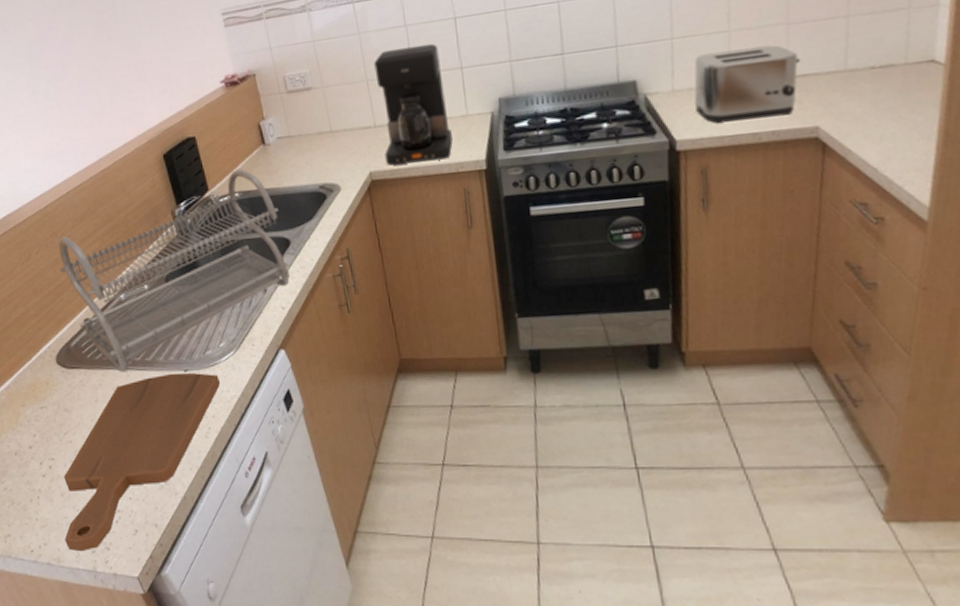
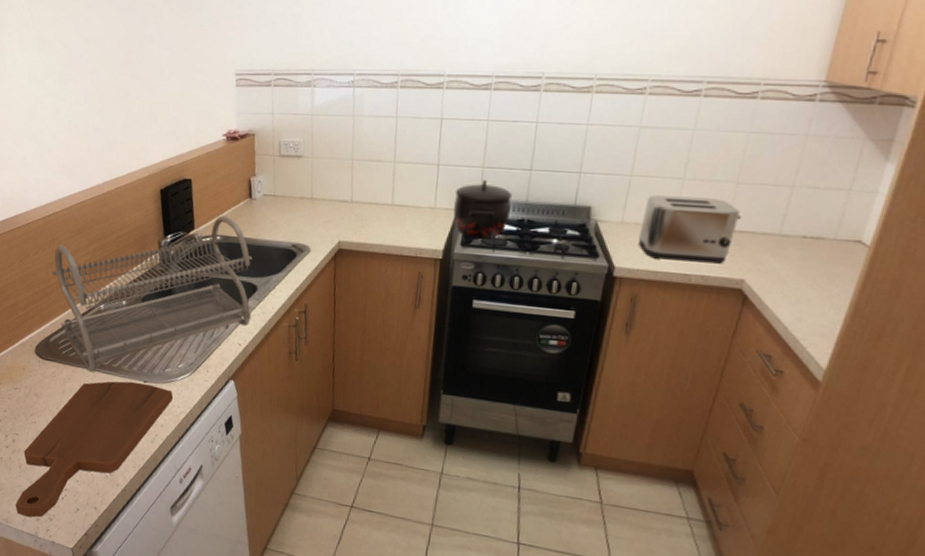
coffee maker: present [374,43,453,165] -> none [354,135,422,243]
cooking pot: none [485,74,550,140] -> present [453,180,513,239]

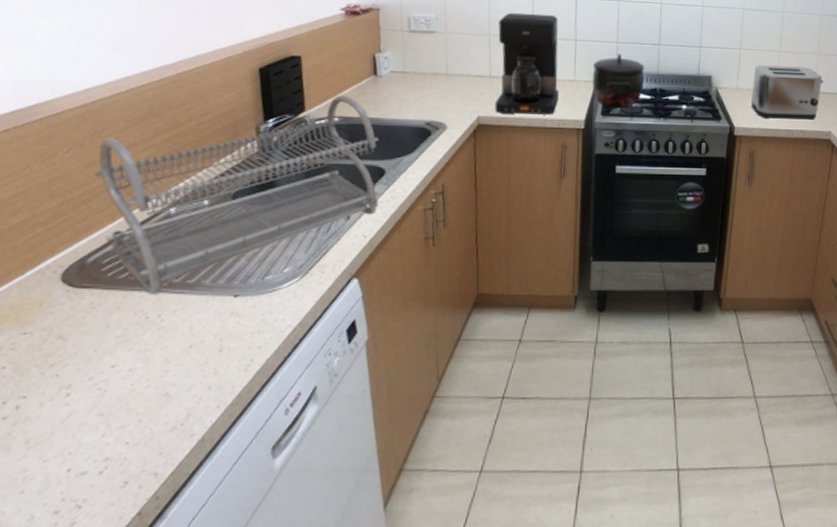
cutting board: present [15,381,174,518] -> none [15,298,277,514]
coffee maker: none [354,135,422,243] -> present [494,12,559,115]

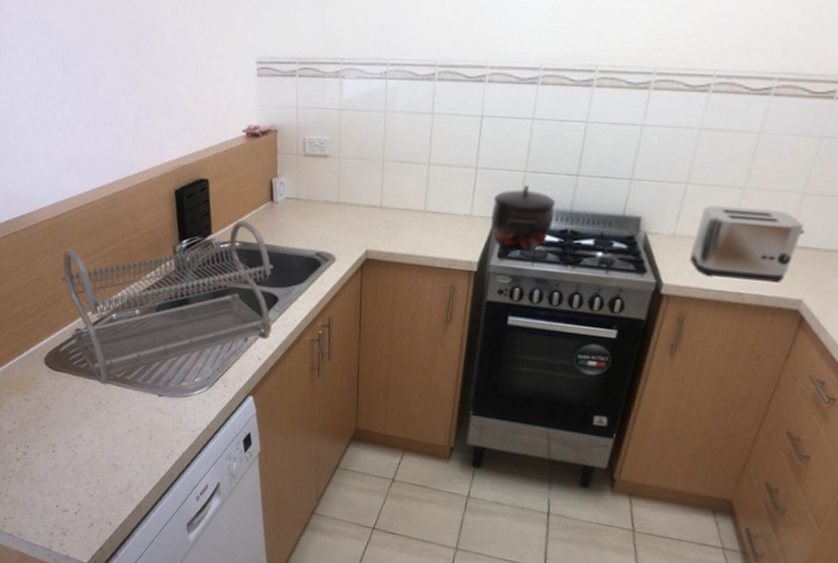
coffee maker: present [494,12,559,115] -> none [383,134,459,253]

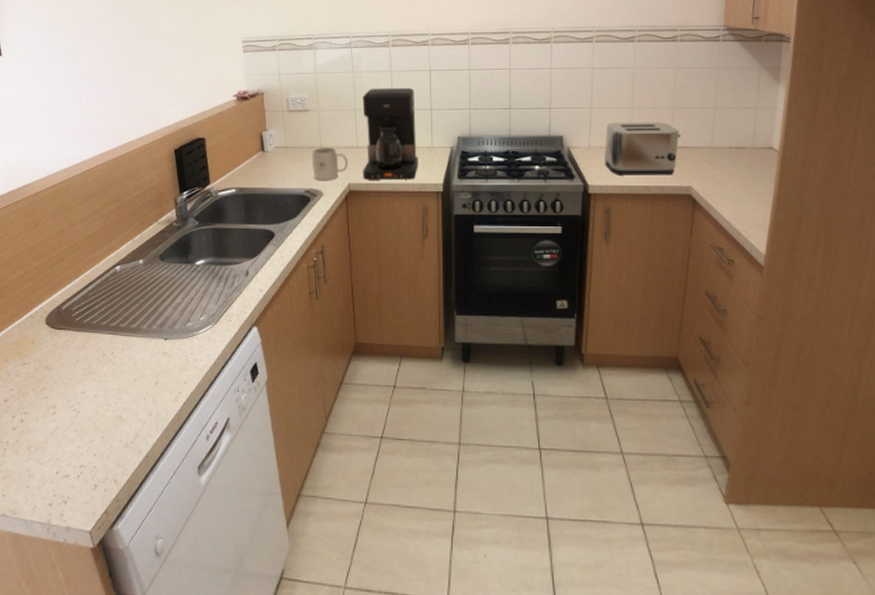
dish rack: present [60,220,274,384] -> none [63,169,270,336]
mug: none [326,203,368,245] -> present [312,147,348,181]
coffee maker: none [383,134,459,253] -> present [362,87,418,180]
cooking pot: present [491,186,556,251] -> none [447,120,497,171]

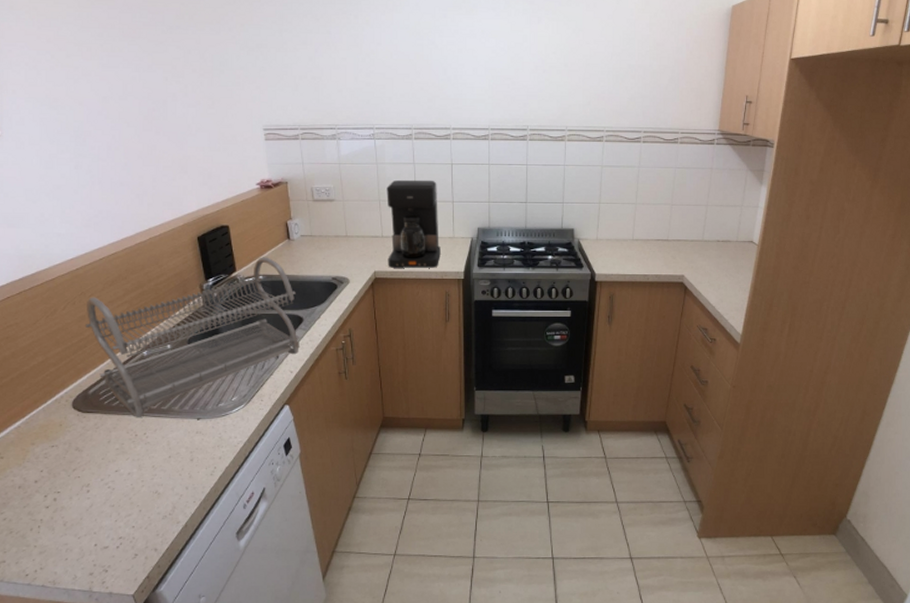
dish rack: none [63,169,270,336] -> present [84,257,300,417]
mug: present [312,147,348,181] -> none [338,236,373,269]
toaster: present [604,122,681,175] -> none [609,217,677,265]

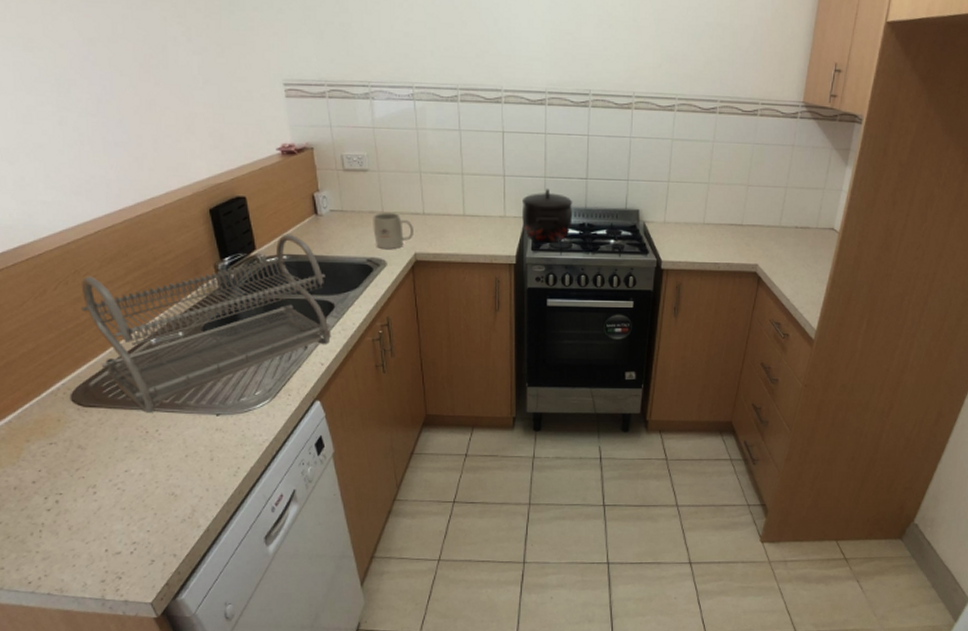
mug: none [338,236,373,269] -> present [373,213,413,250]
coffee maker: present [386,179,441,268] -> none [428,148,490,251]
cooking pot: none [468,212,514,260] -> present [521,189,573,243]

